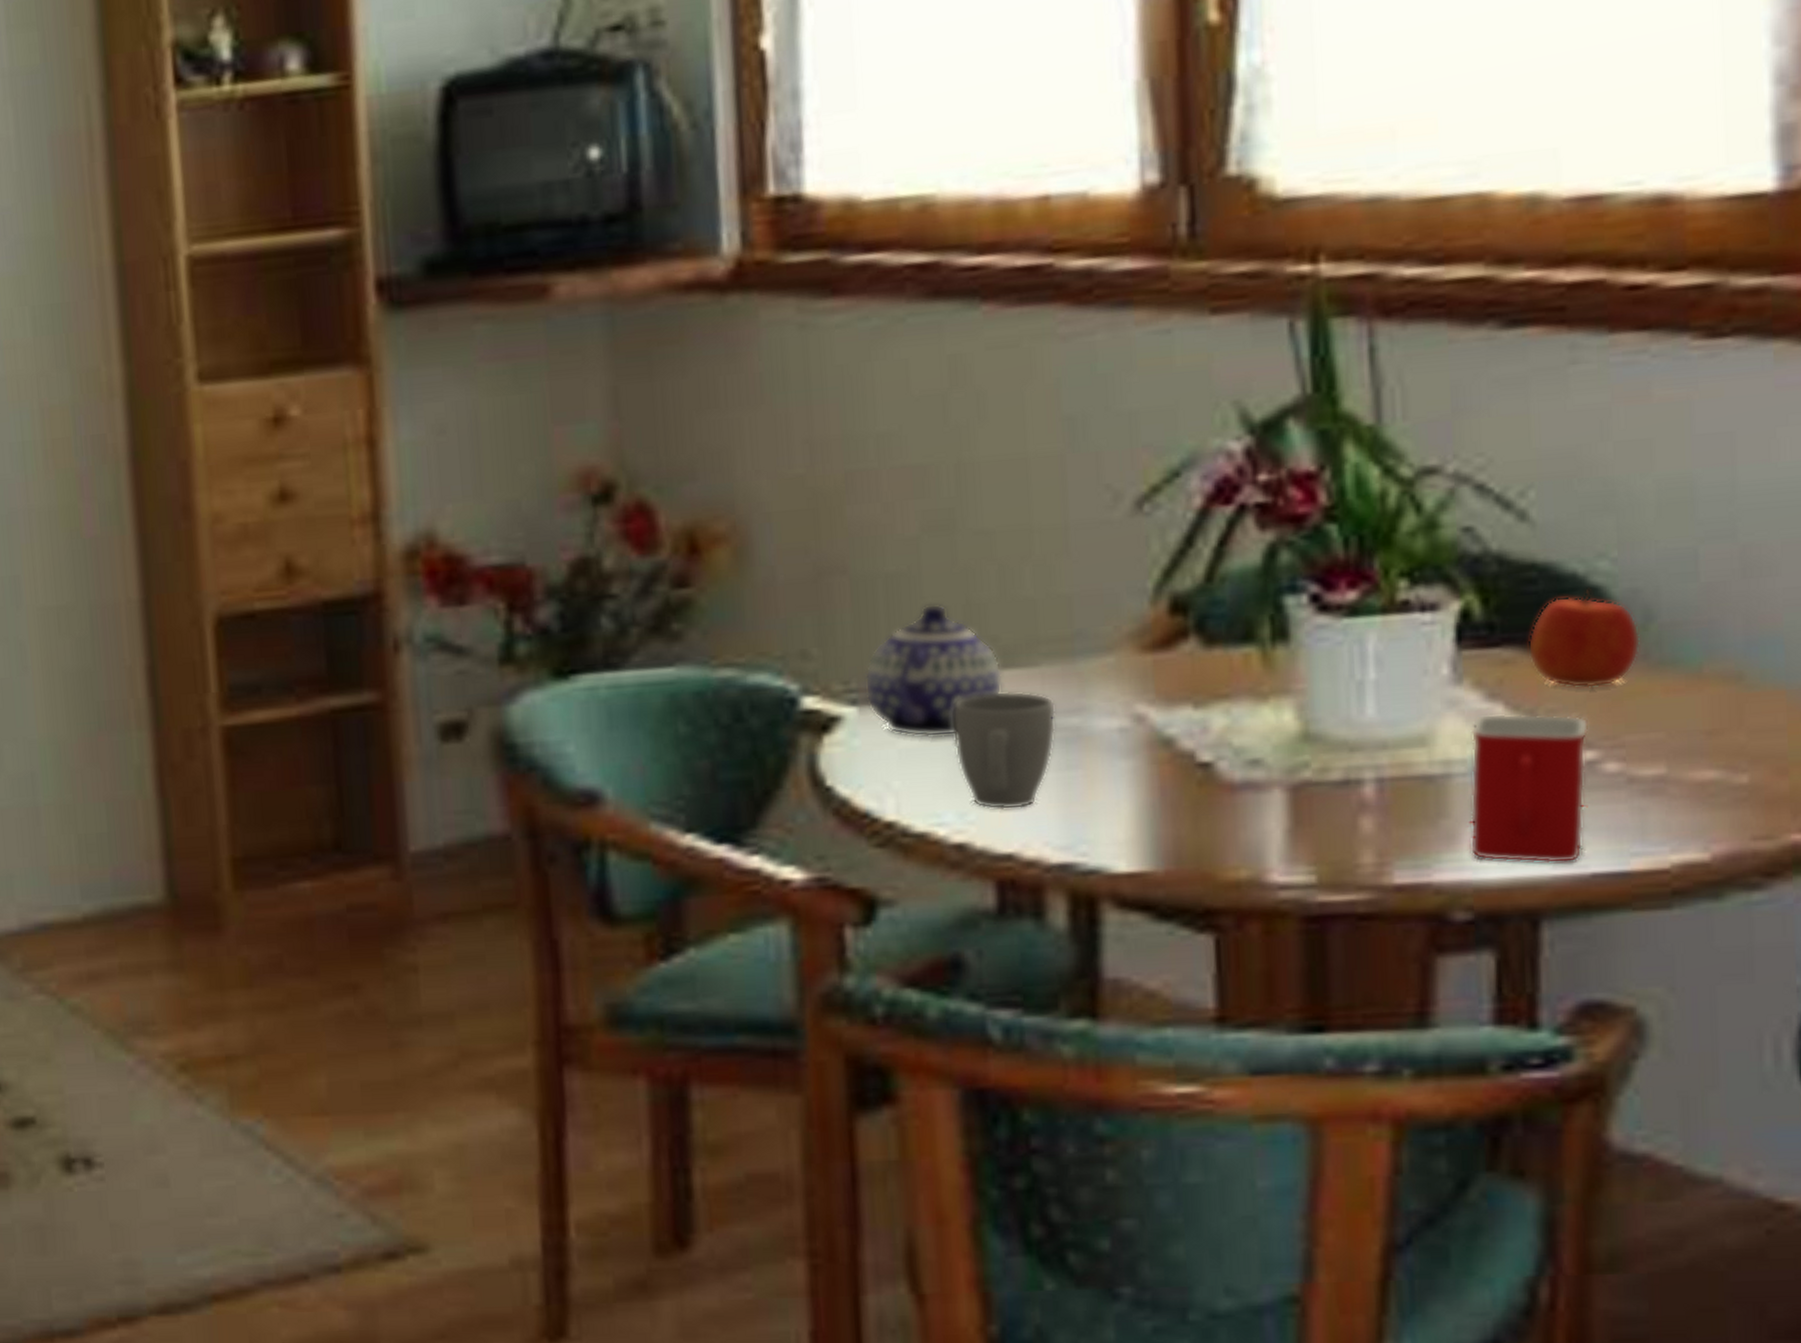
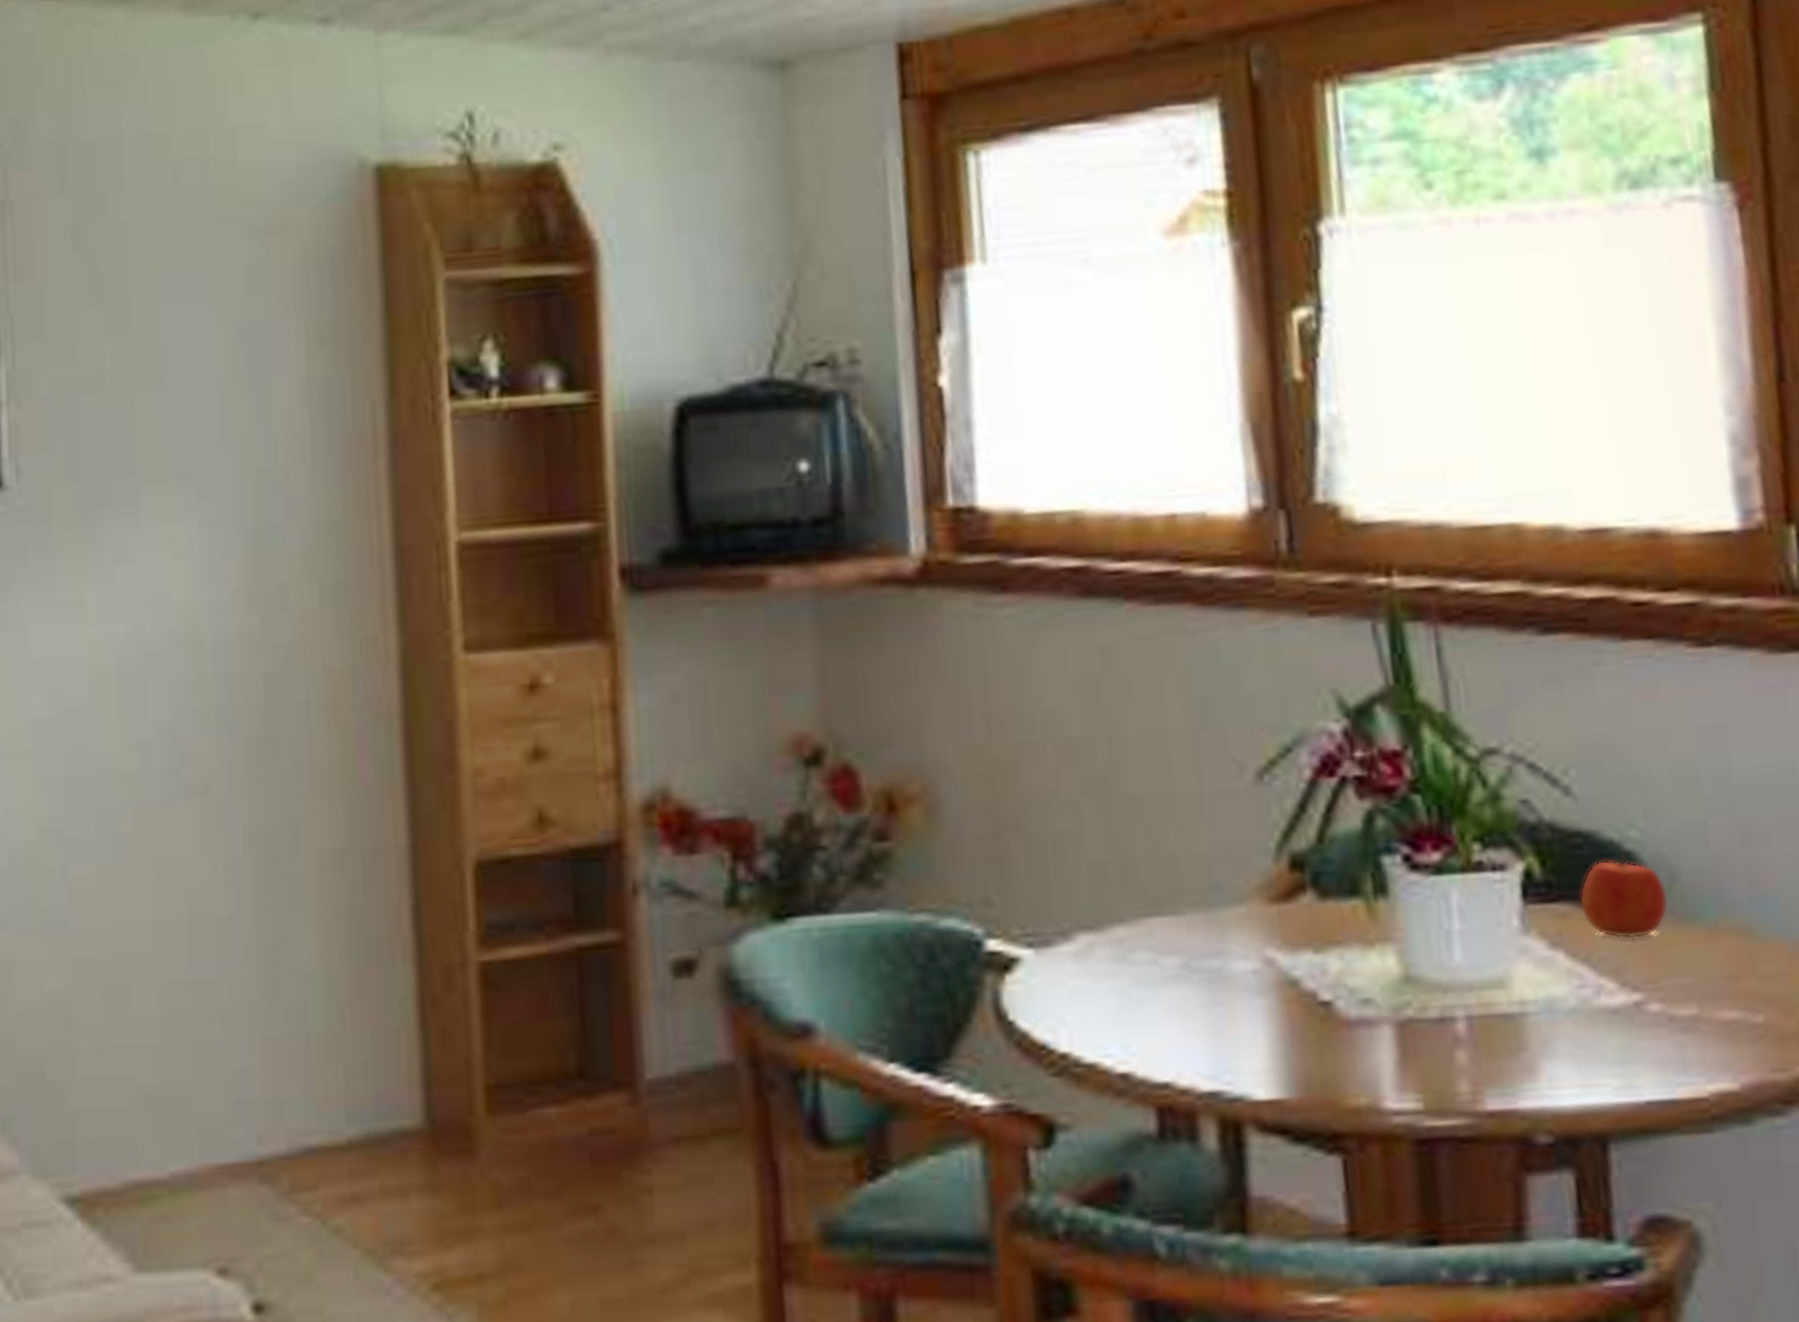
teapot: present [864,603,1002,738] -> none [1038,858,1155,977]
mug: present [951,691,1056,810] -> none [1113,936,1201,1043]
mug: present [1469,713,1589,864] -> none [1539,960,1638,1093]

